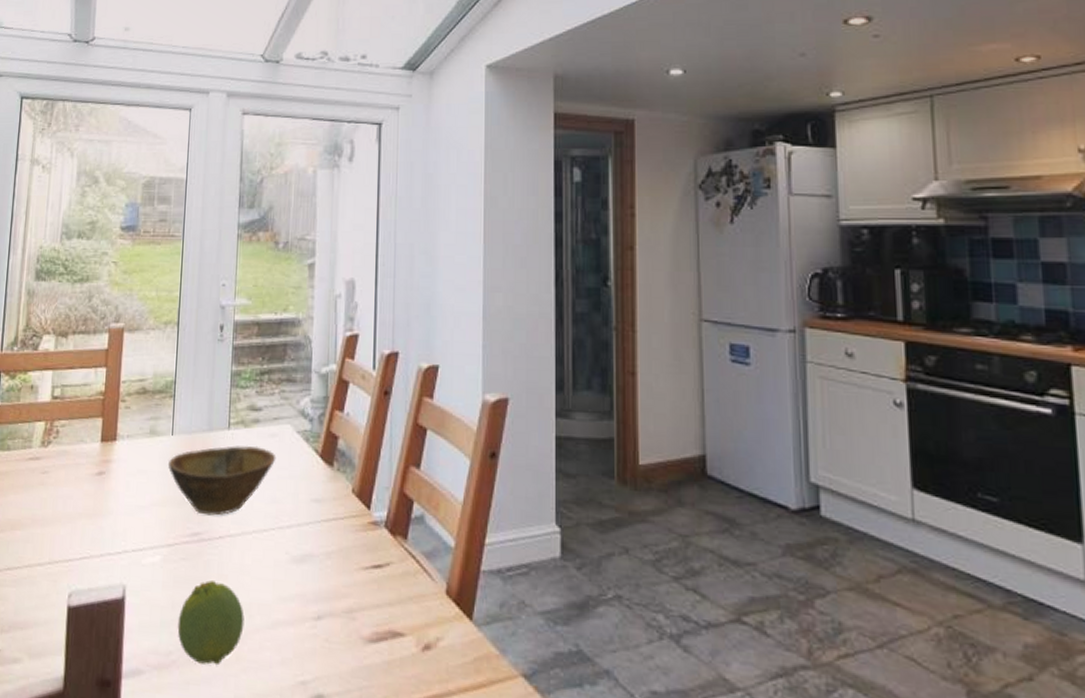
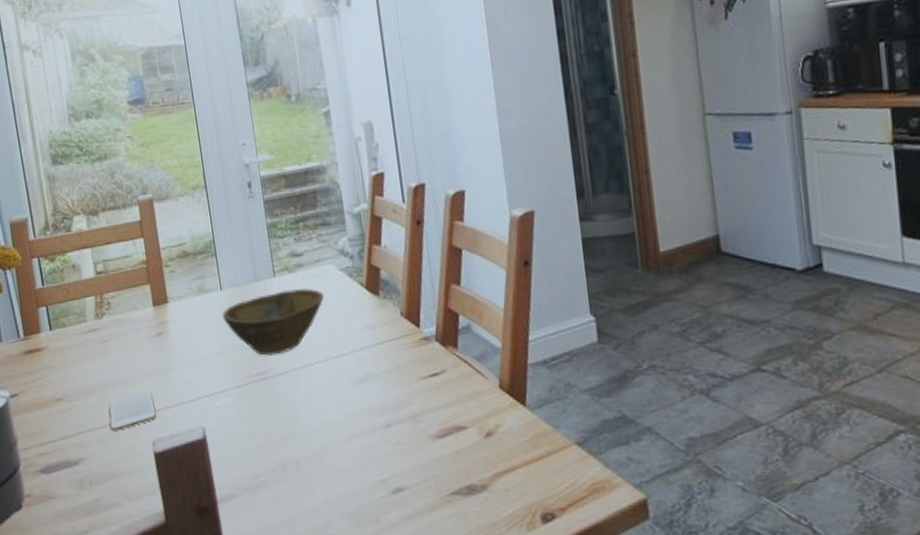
smartphone: none [30,533,80,575] -> present [109,390,156,431]
fruit: present [177,580,245,665] -> none [259,410,321,481]

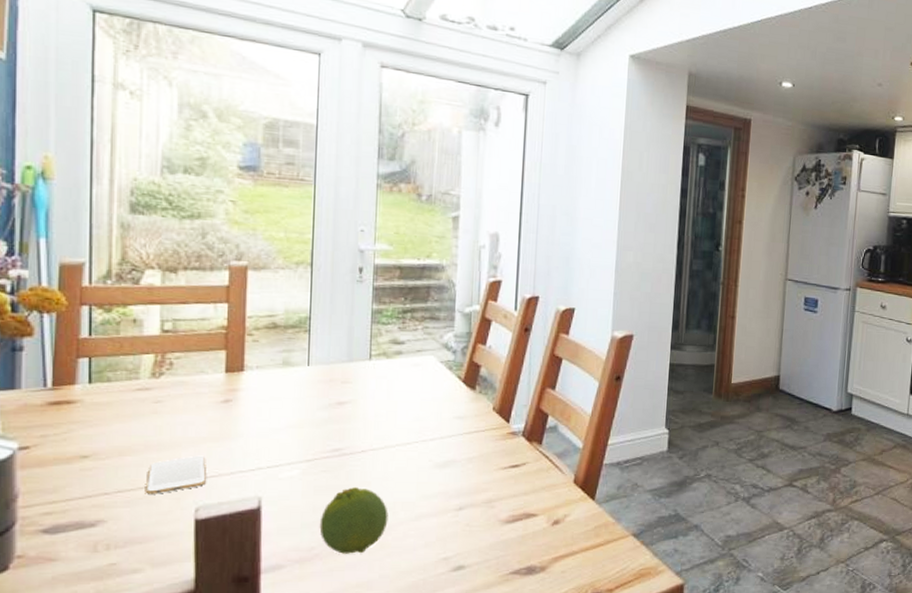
bowl: present [222,287,325,356] -> none [304,373,420,434]
fruit: none [259,410,321,481] -> present [319,487,388,554]

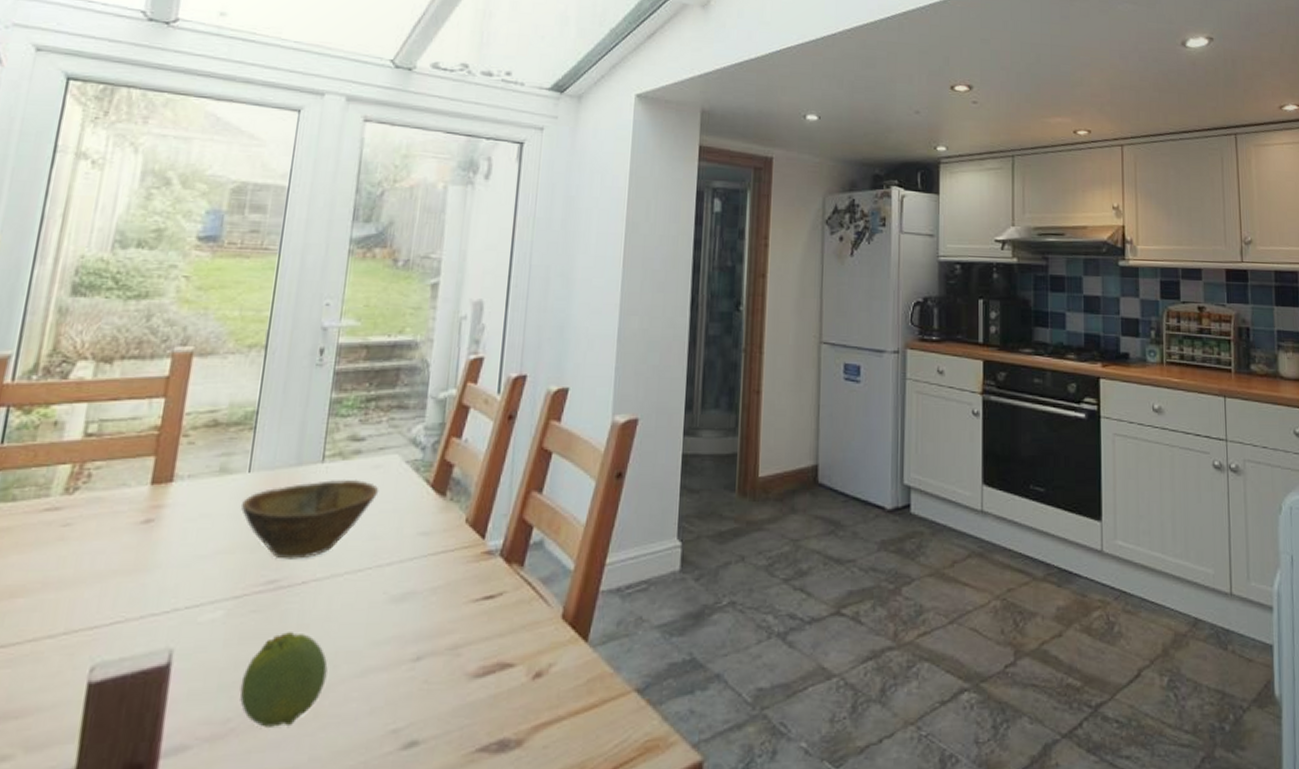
smartphone: present [146,455,206,494] -> none [34,594,113,649]
bowl: none [304,373,420,434] -> present [240,479,379,559]

